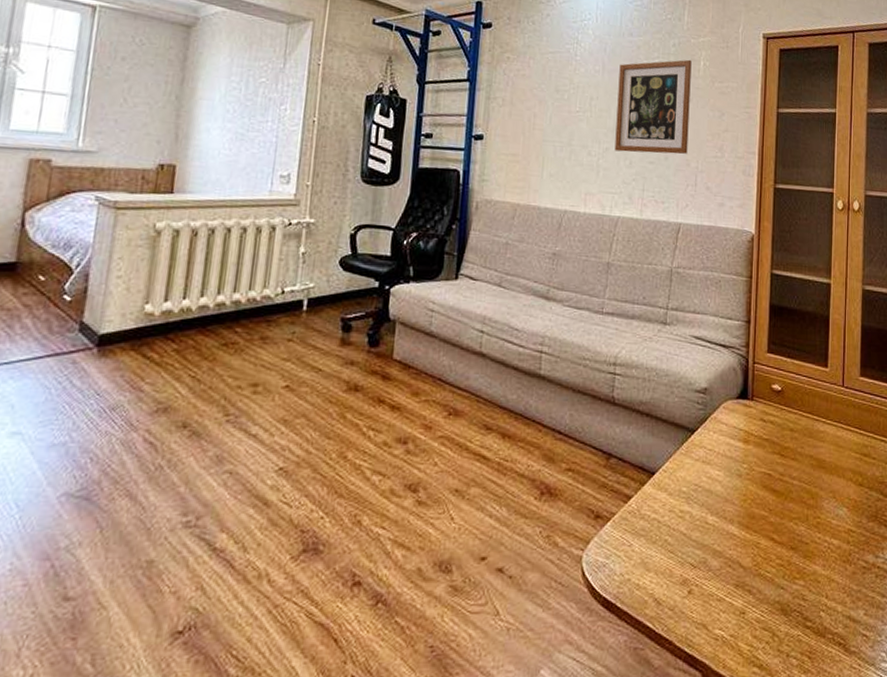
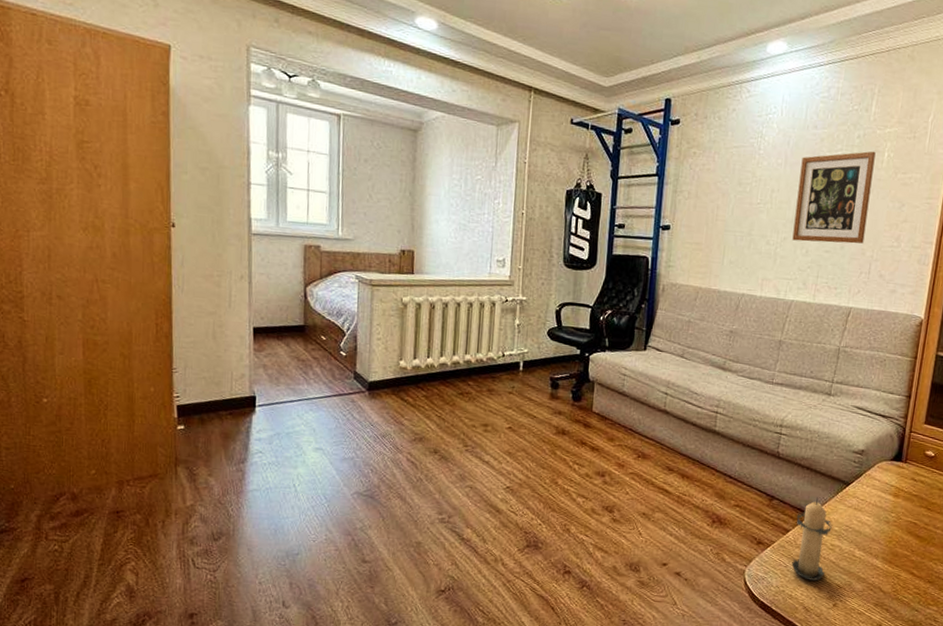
candle: none [636,450,681,561] -> present [791,497,833,581]

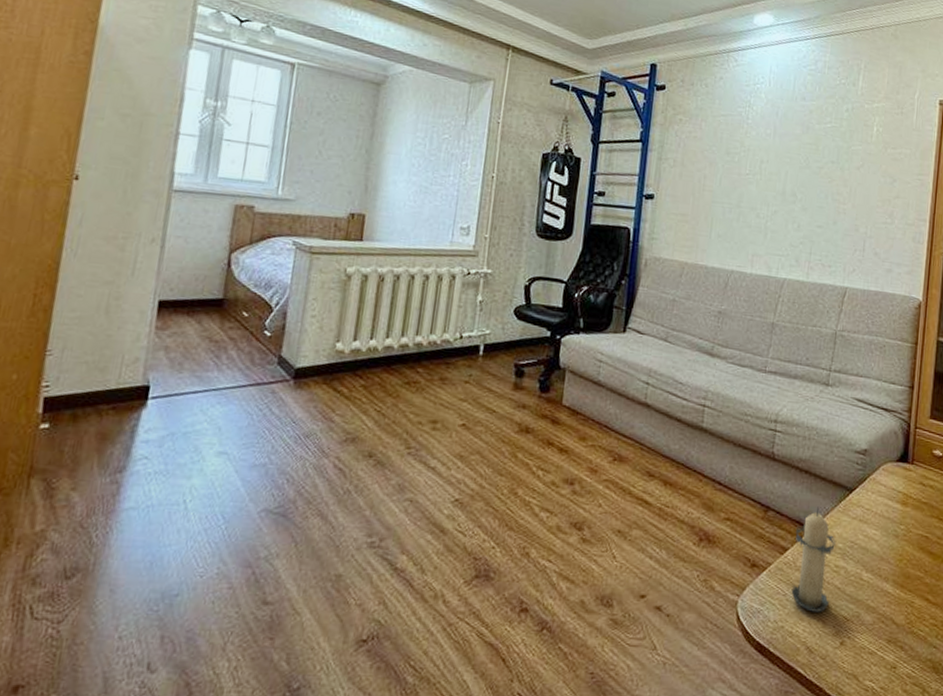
wall art: present [792,151,876,244] -> none [783,125,865,219]

